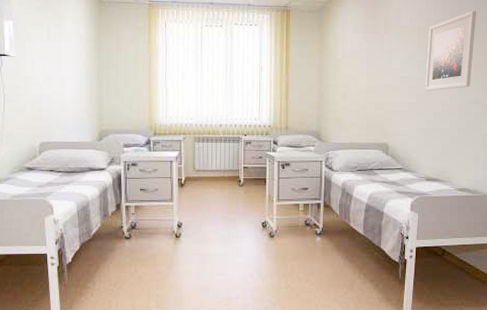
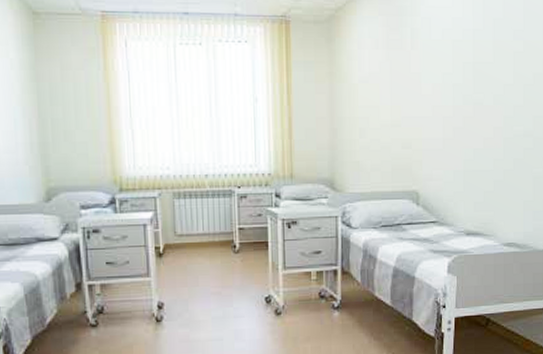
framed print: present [425,10,476,91] -> none [463,17,524,123]

